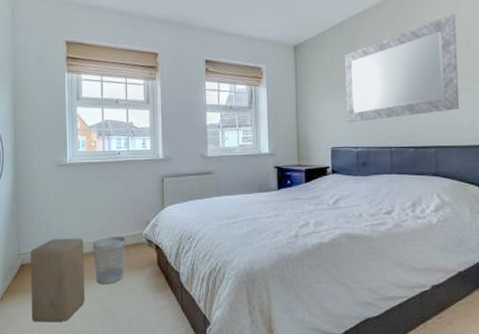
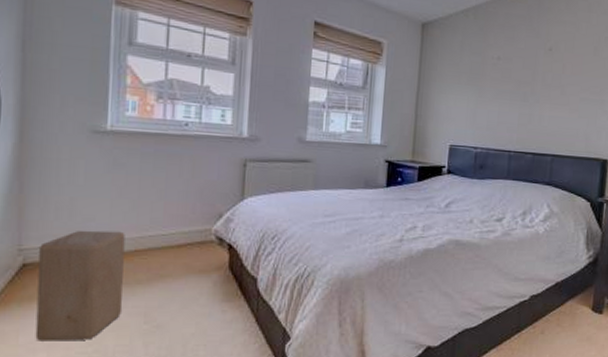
wastebasket: present [93,236,126,285] -> none [138,230,188,293]
mirror: present [344,14,460,123] -> none [469,19,588,120]

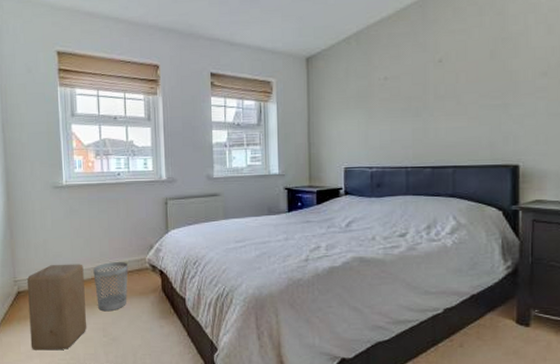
wastebasket: none [138,230,188,293] -> present [93,261,129,312]

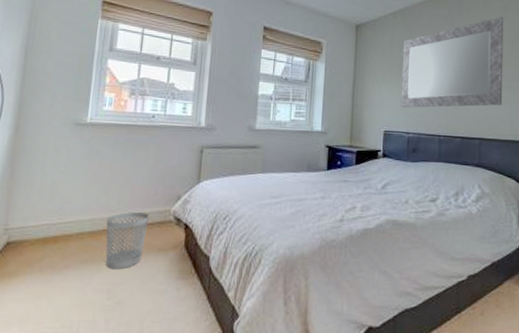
wooden block: present [27,264,87,350] -> none [11,211,96,316]
mirror: none [359,24,480,142] -> present [400,17,504,108]

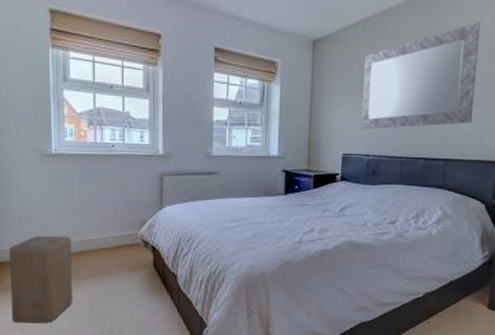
wooden block: none [11,211,96,316] -> present [10,235,73,323]
wastebasket: present [106,211,150,270] -> none [82,235,119,286]

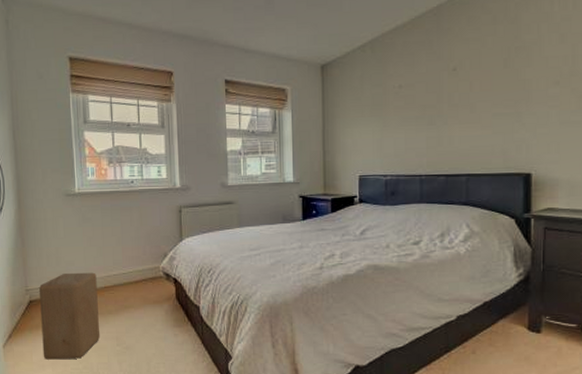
mirror: present [360,22,481,130] -> none [374,32,493,150]

